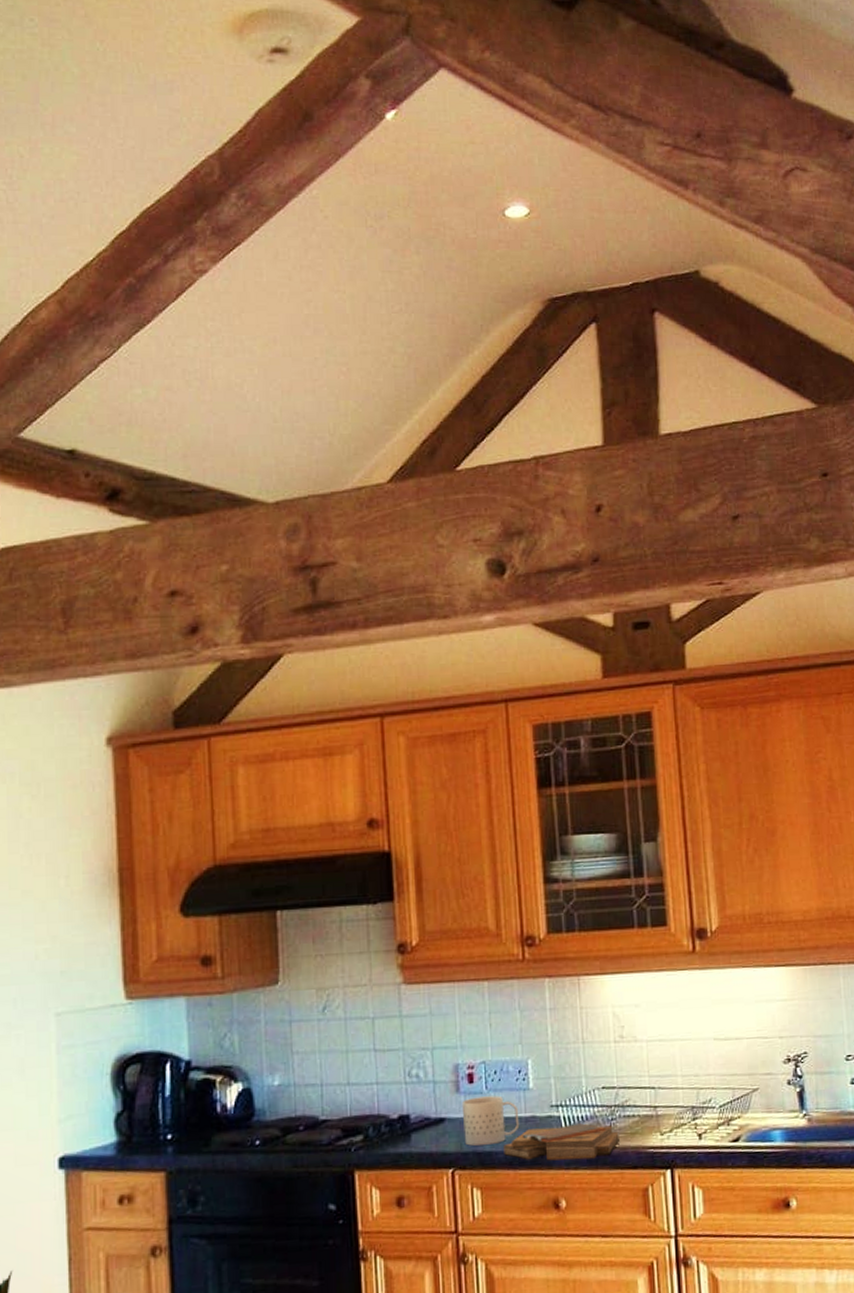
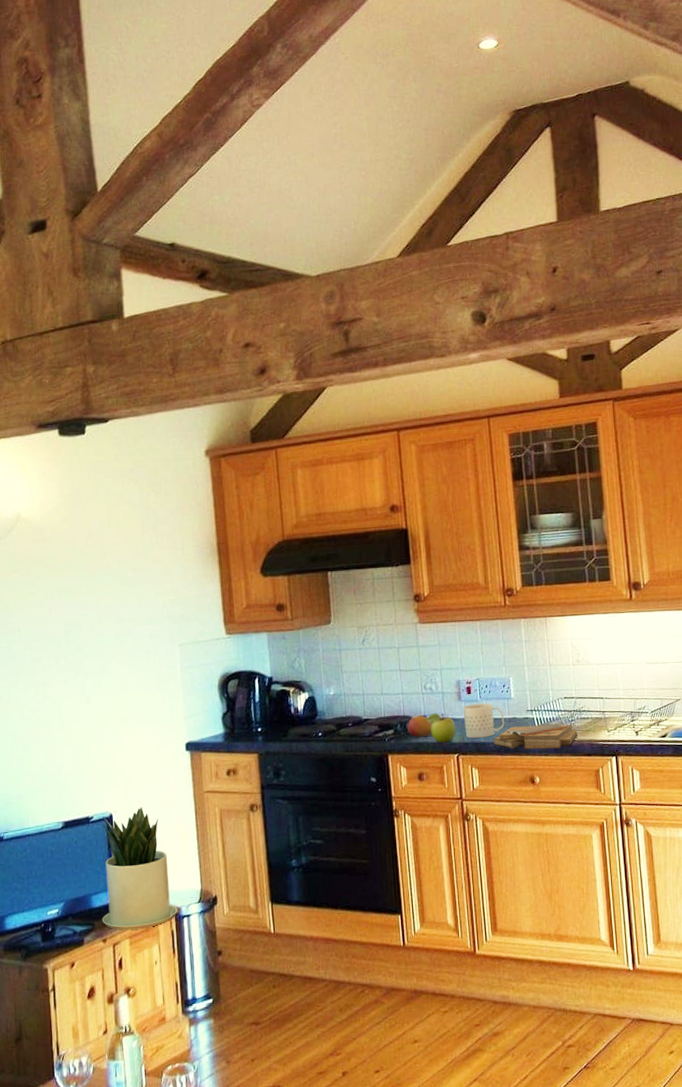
fruit: none [382,1113,419,1146] -> present [407,715,433,738]
fruit: none [410,1110,451,1154] -> present [426,713,456,743]

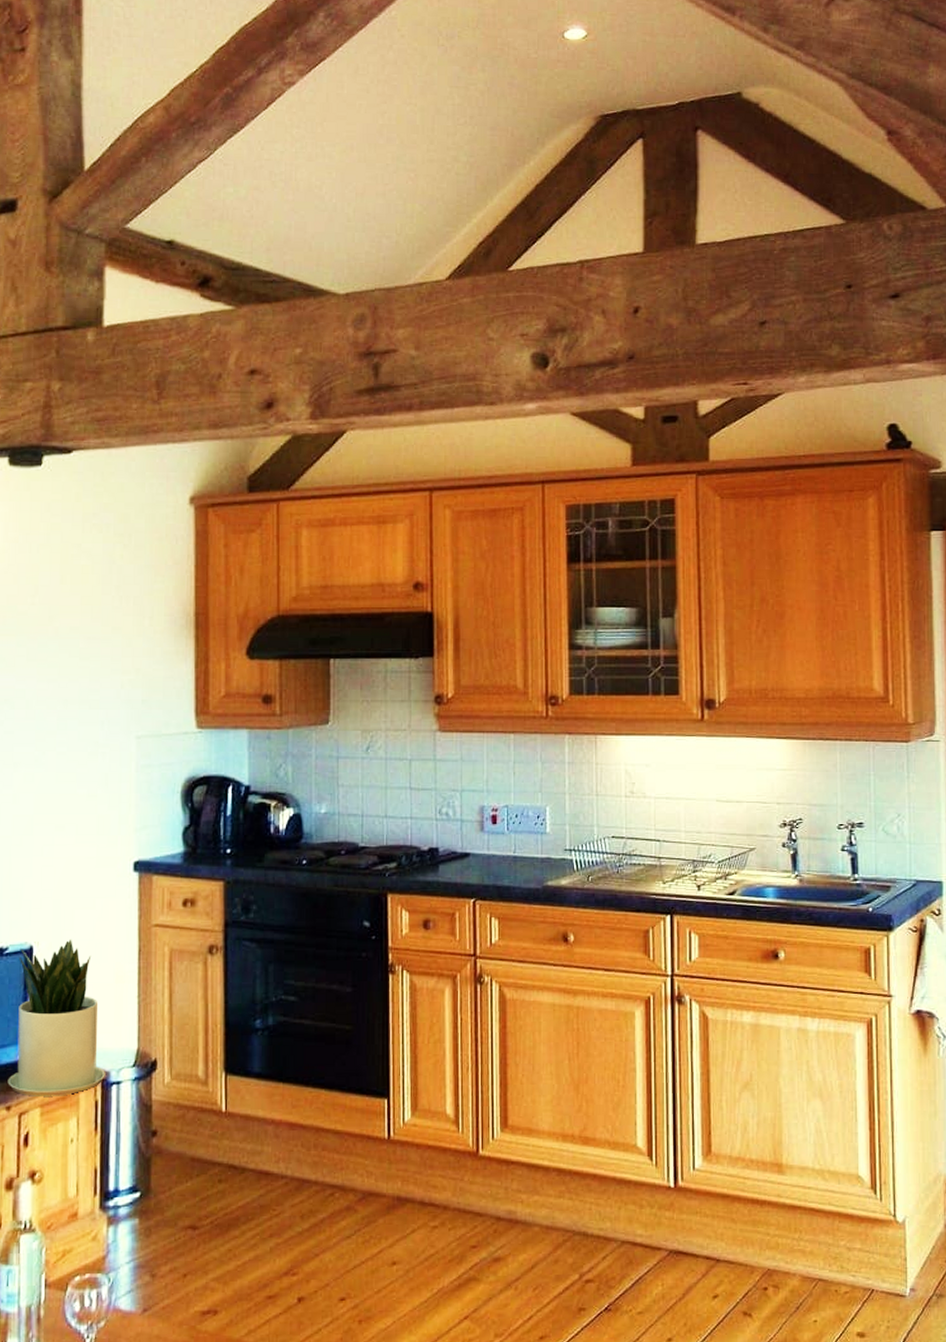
fruit: present [407,715,433,738] -> none [414,846,446,875]
fruit: present [426,713,456,743] -> none [438,845,474,884]
mug: present [463,703,505,739] -> none [485,837,536,881]
clipboard: present [493,723,578,750] -> none [520,868,625,900]

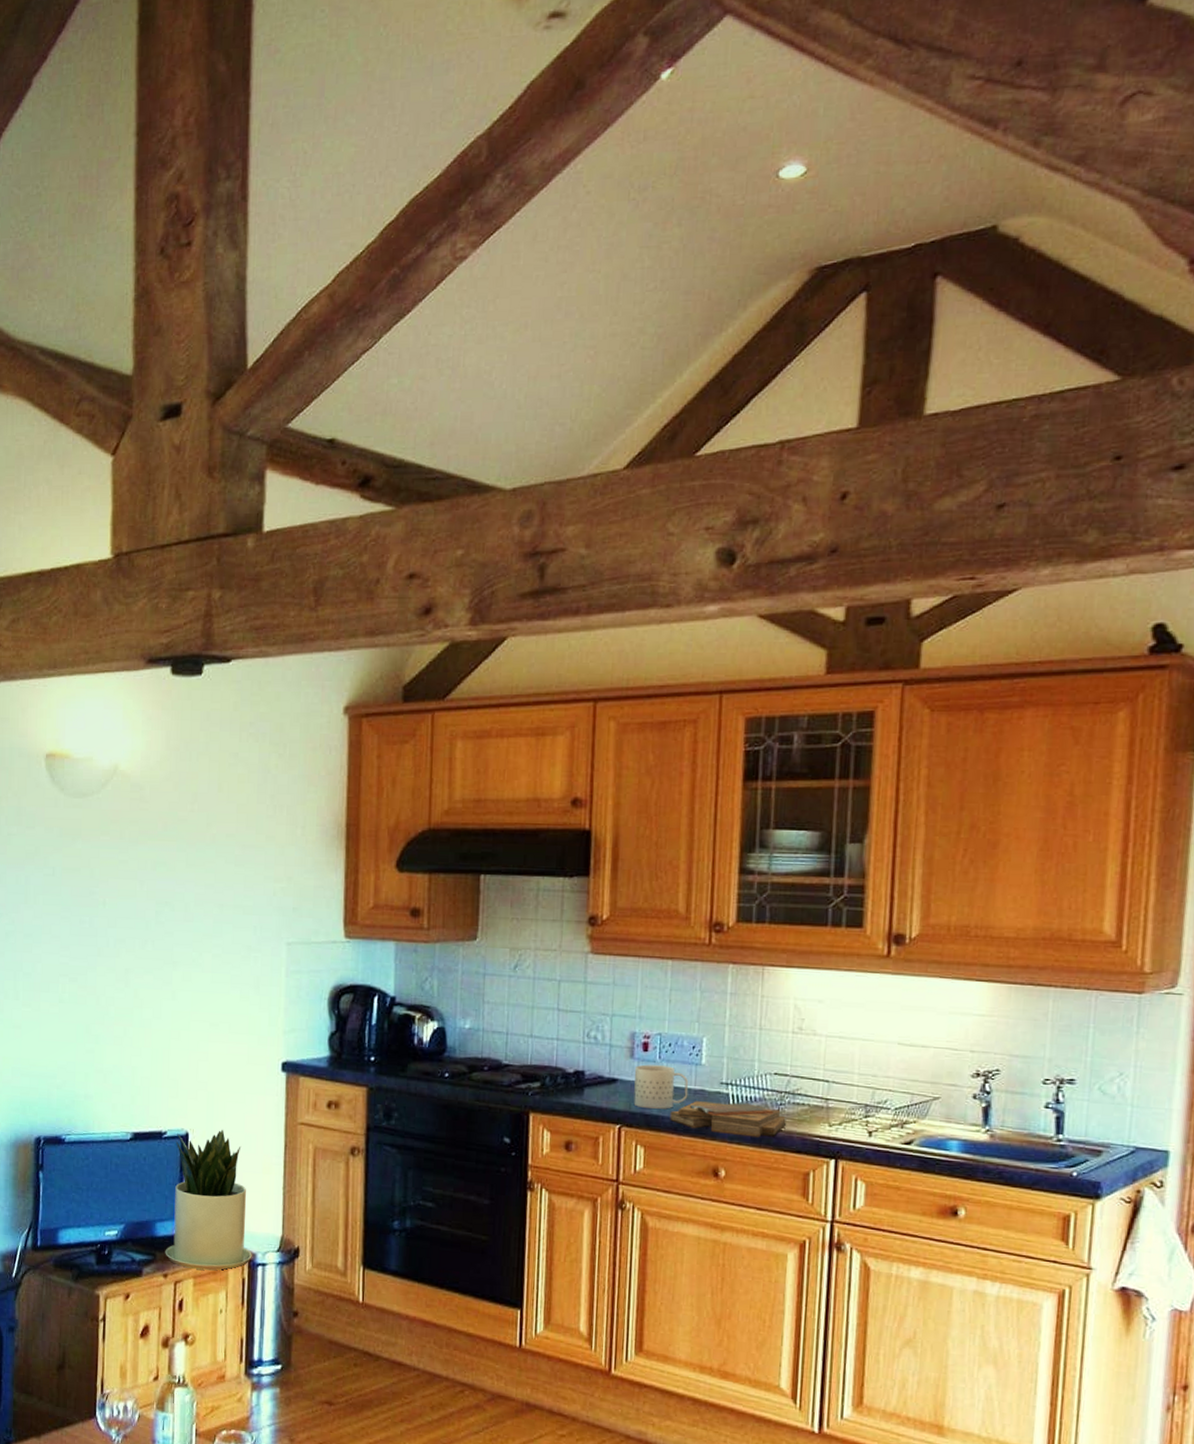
mug: none [485,837,536,881] -> present [633,1064,689,1110]
clipboard: none [520,868,625,900] -> present [670,1101,786,1138]

